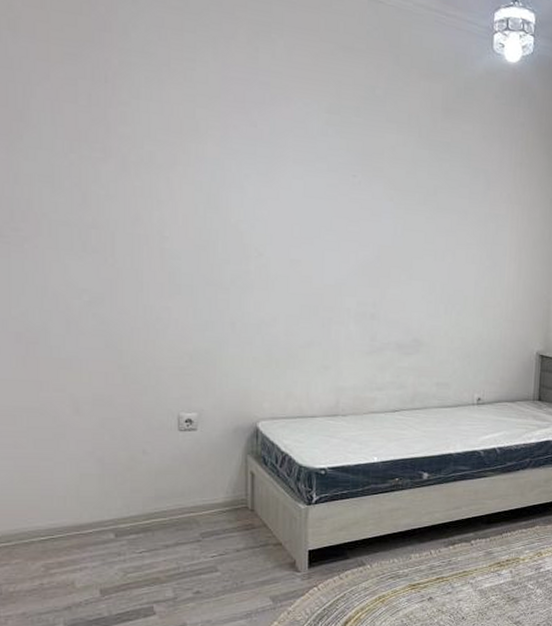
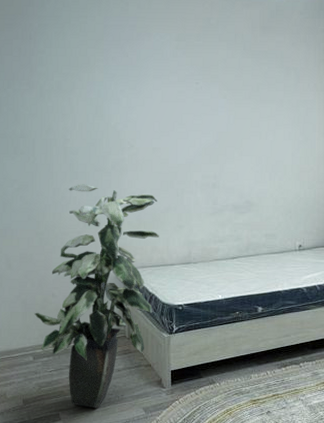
indoor plant: none [116,301,297,599] -> present [34,184,159,409]

